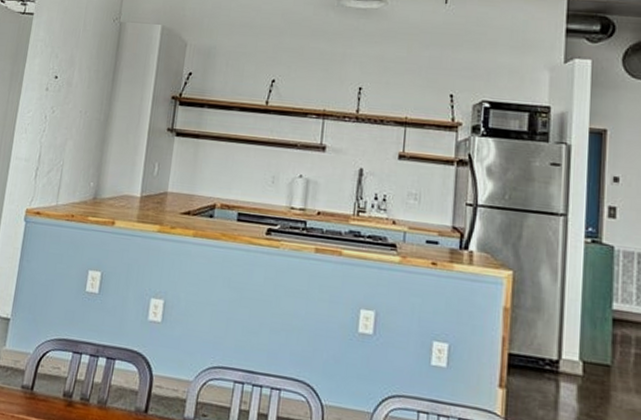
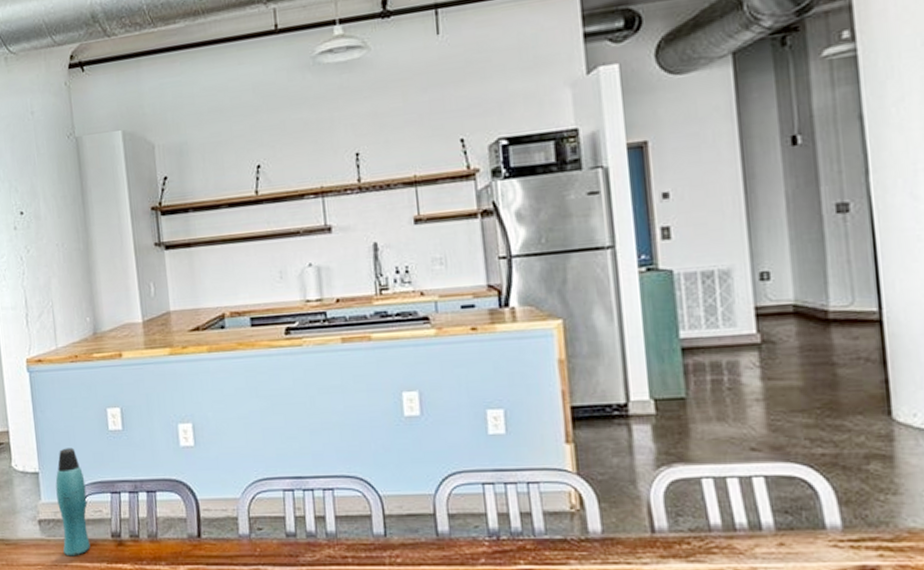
bottle: none [14,300,52,409] -> present [55,447,90,557]

